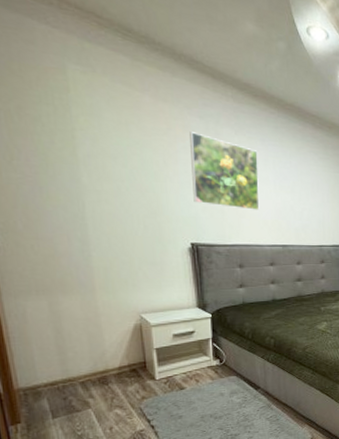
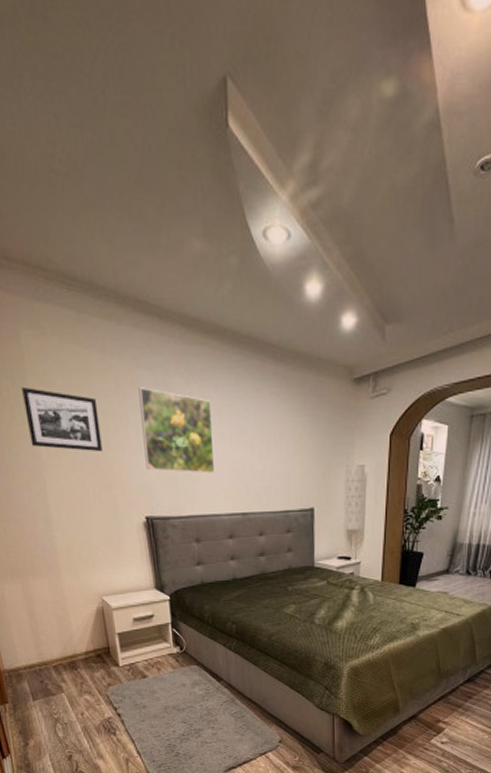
picture frame: none [64,116,150,183] -> present [22,387,103,452]

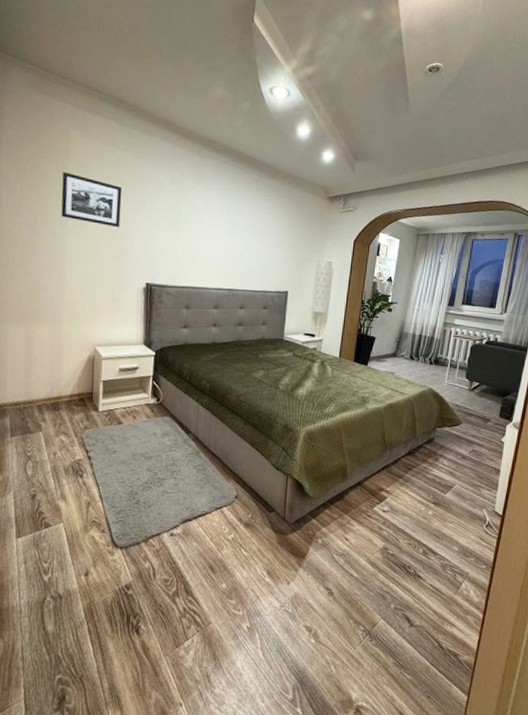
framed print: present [138,387,216,474] -> none [153,183,214,255]

